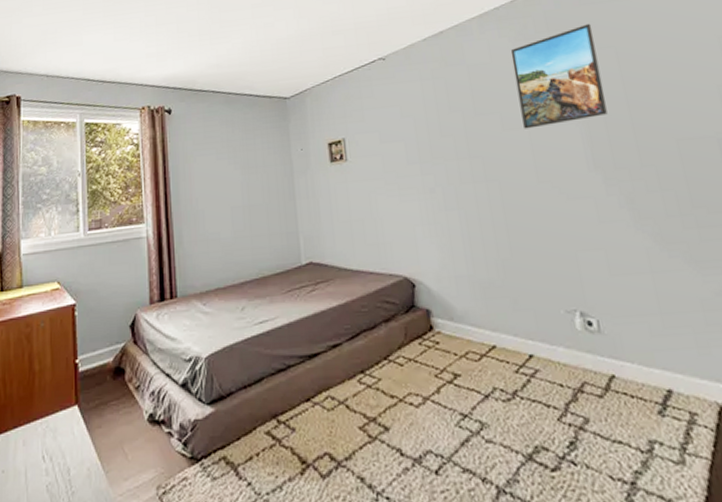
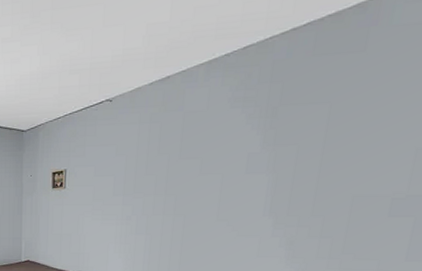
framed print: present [510,23,608,129] -> none [219,76,316,175]

